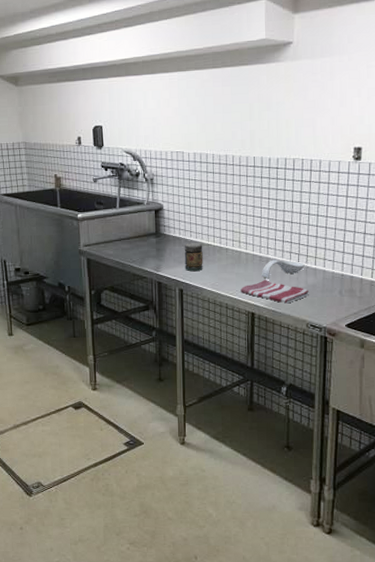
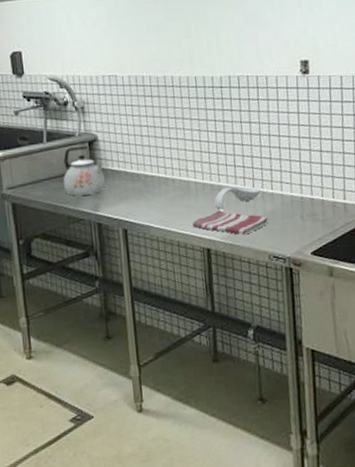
kettle: none [131,214,168,257] -> present [63,146,106,196]
jar: present [184,243,203,272] -> none [125,175,149,209]

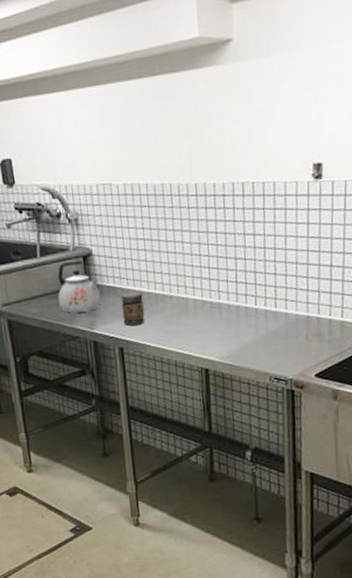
jar: none [125,175,149,209] -> present [121,292,145,327]
dish towel: present [192,210,268,235] -> none [190,329,271,355]
spoon rest: present [214,187,261,209] -> none [213,304,264,328]

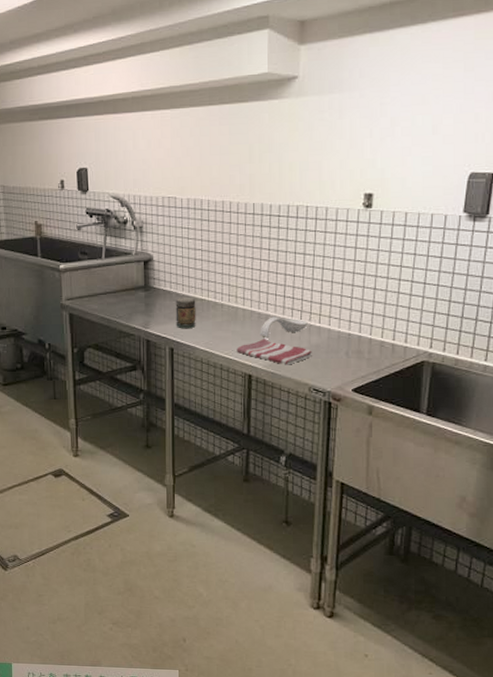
kettle: present [58,261,101,313] -> none [117,265,157,312]
dish towel: none [190,329,271,355] -> present [237,339,312,365]
spoon rest: none [213,304,264,328] -> present [260,316,308,337]

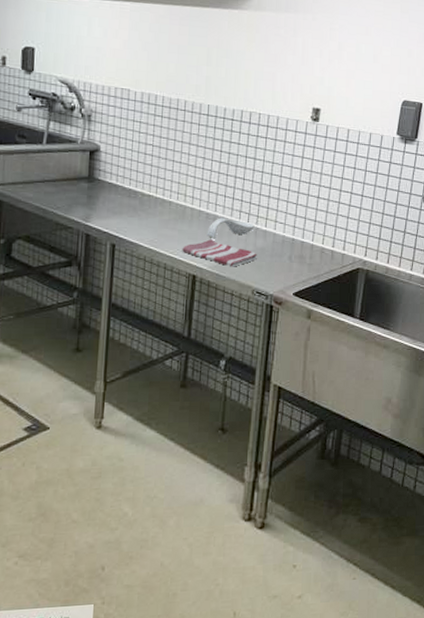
jar: present [175,298,196,329] -> none [119,192,143,225]

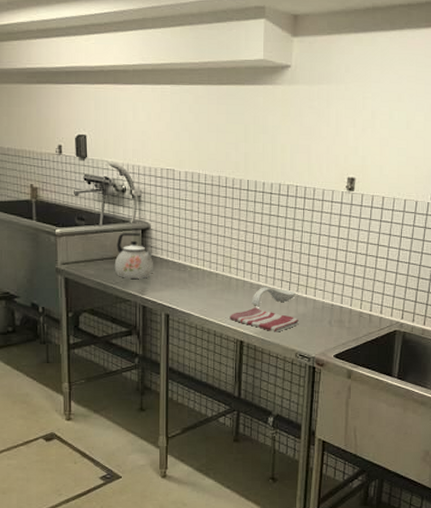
kettle: none [56,154,102,204] -> present [114,233,154,279]

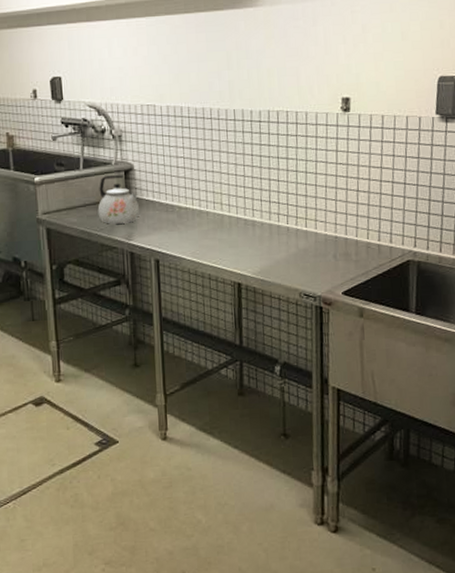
dish towel: present [229,307,299,332] -> none [224,245,301,271]
spoon rest: present [251,287,296,306] -> none [247,222,295,244]

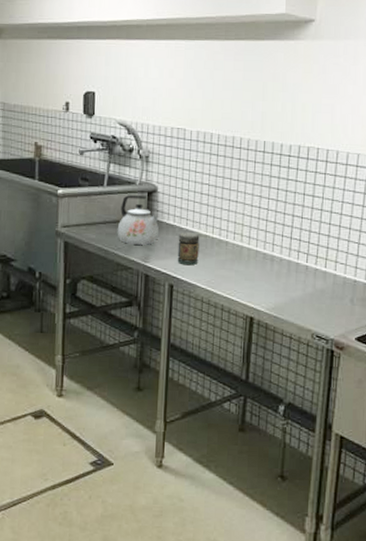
jar: none [159,206,182,239] -> present [177,232,200,266]

